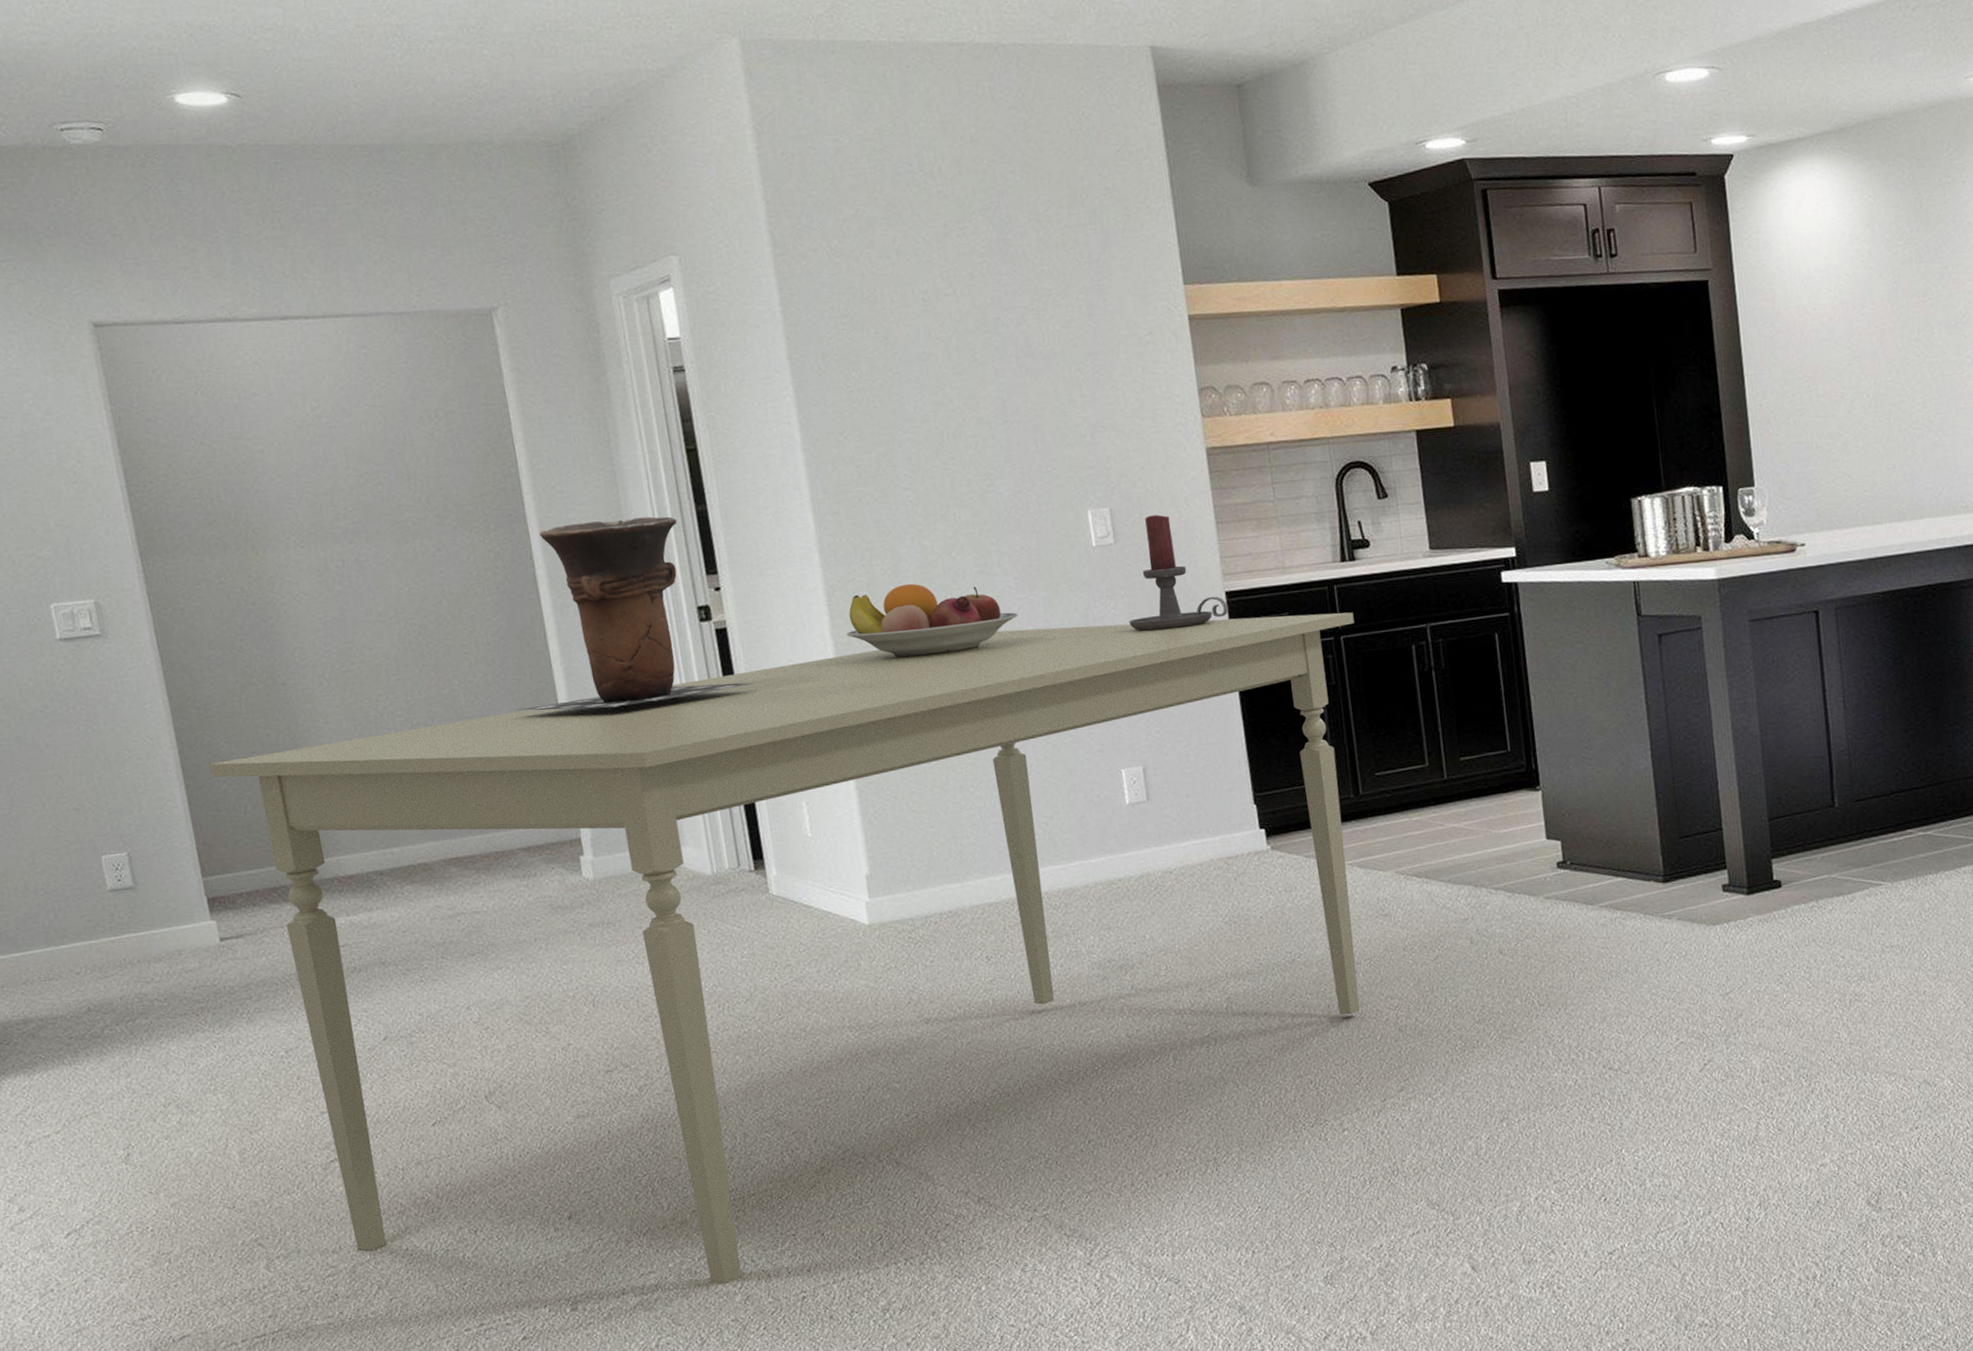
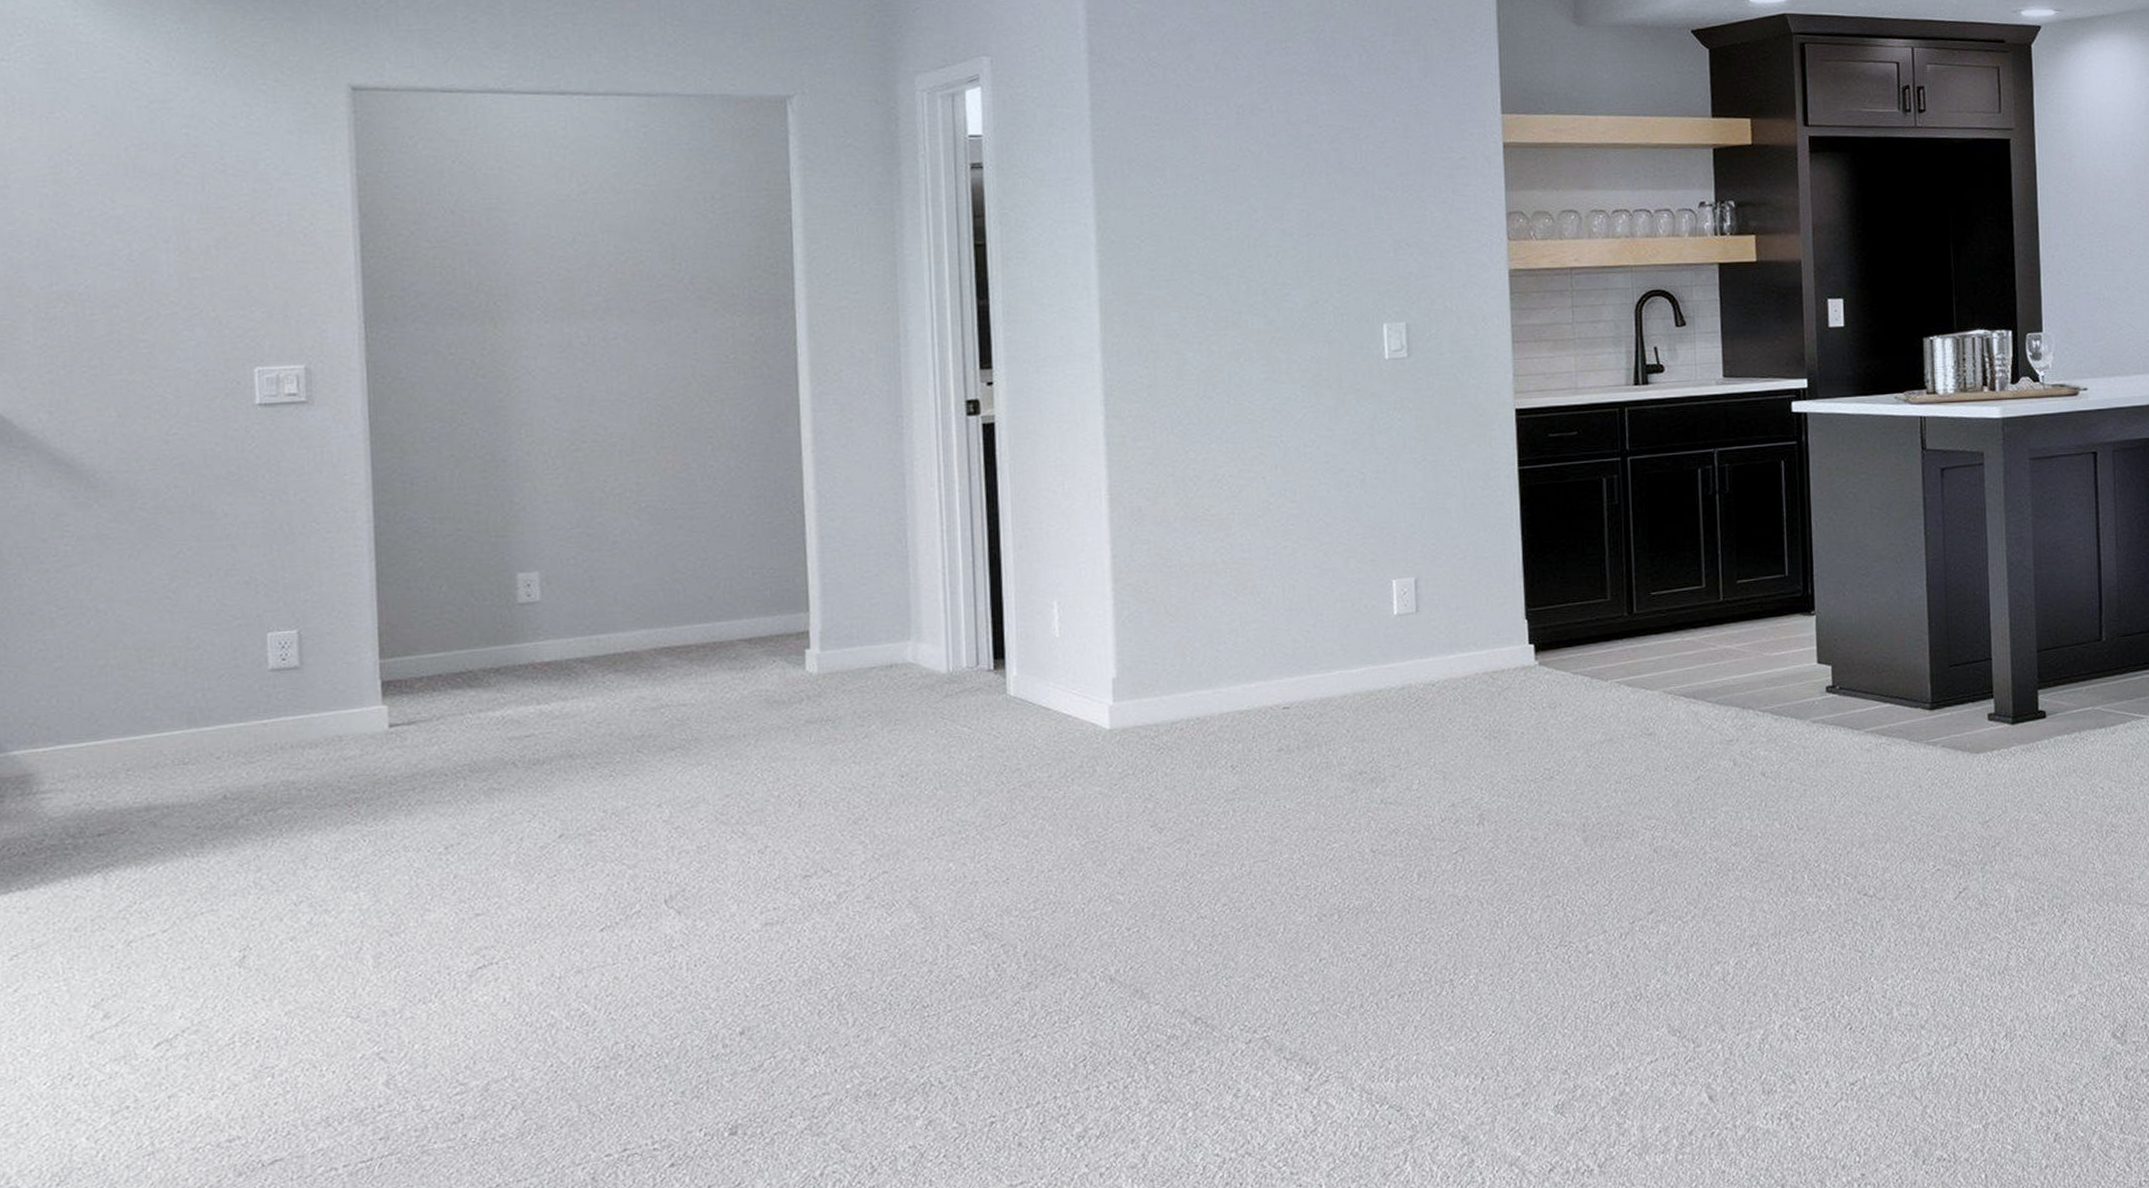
dining table: present [209,612,1360,1285] -> none [407,434,1643,1108]
vase: present [517,516,756,711] -> none [758,309,1018,499]
fruit bowl: present [847,583,1018,658] -> none [1121,387,1302,460]
candle holder: present [1129,514,1229,631] -> none [1415,331,1517,444]

